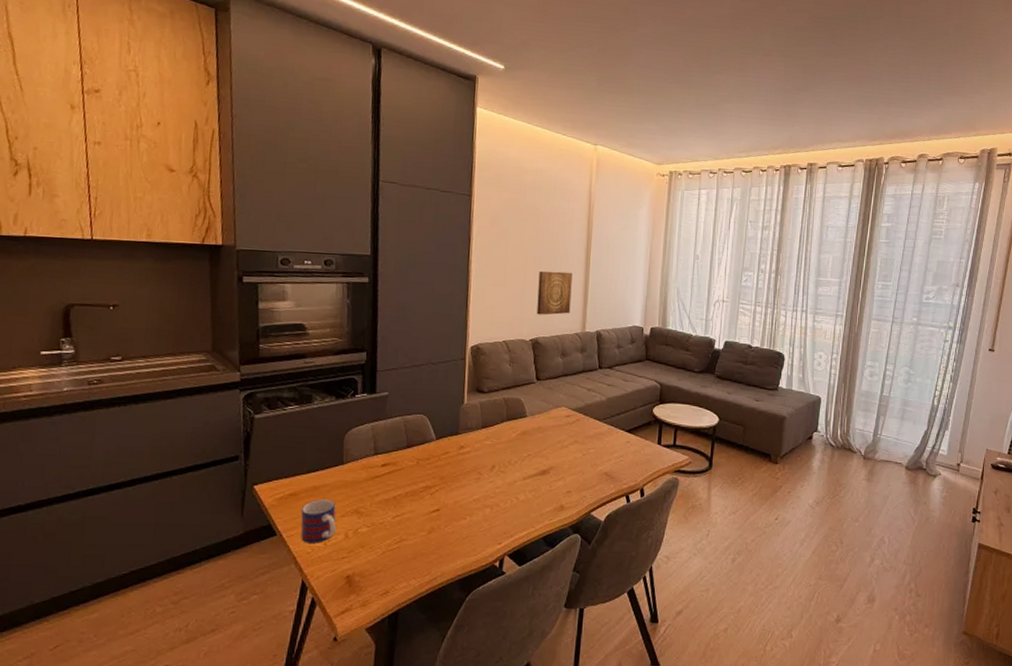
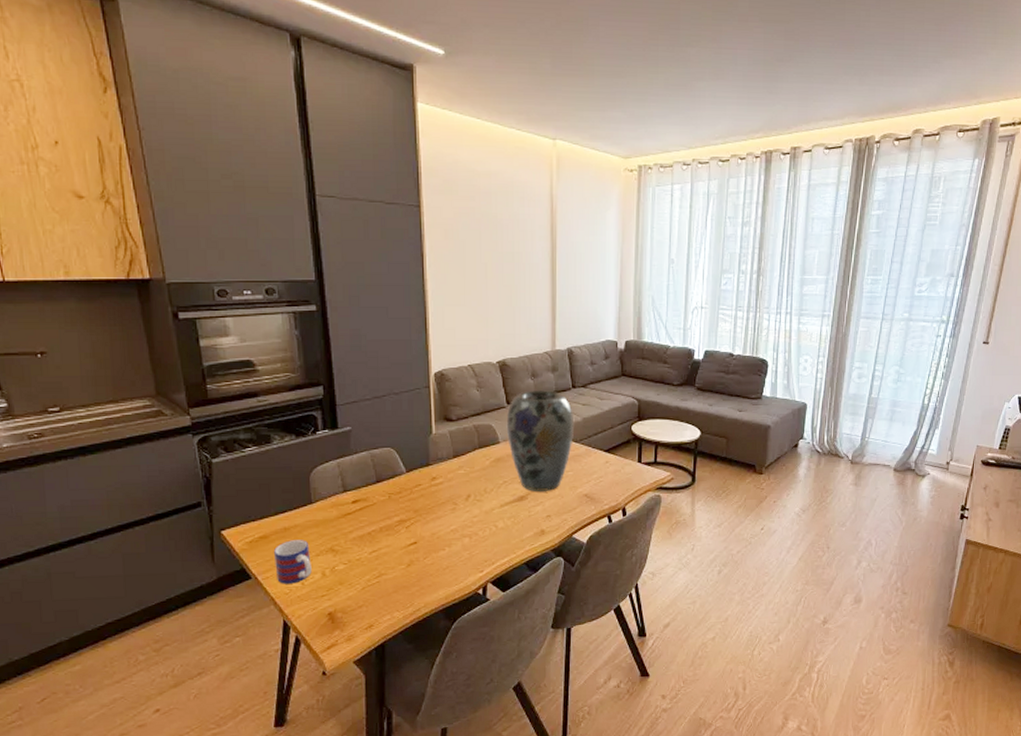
vase: none [534,369,599,467] -> present [506,390,575,491]
wall art: present [537,271,573,315] -> none [501,286,538,335]

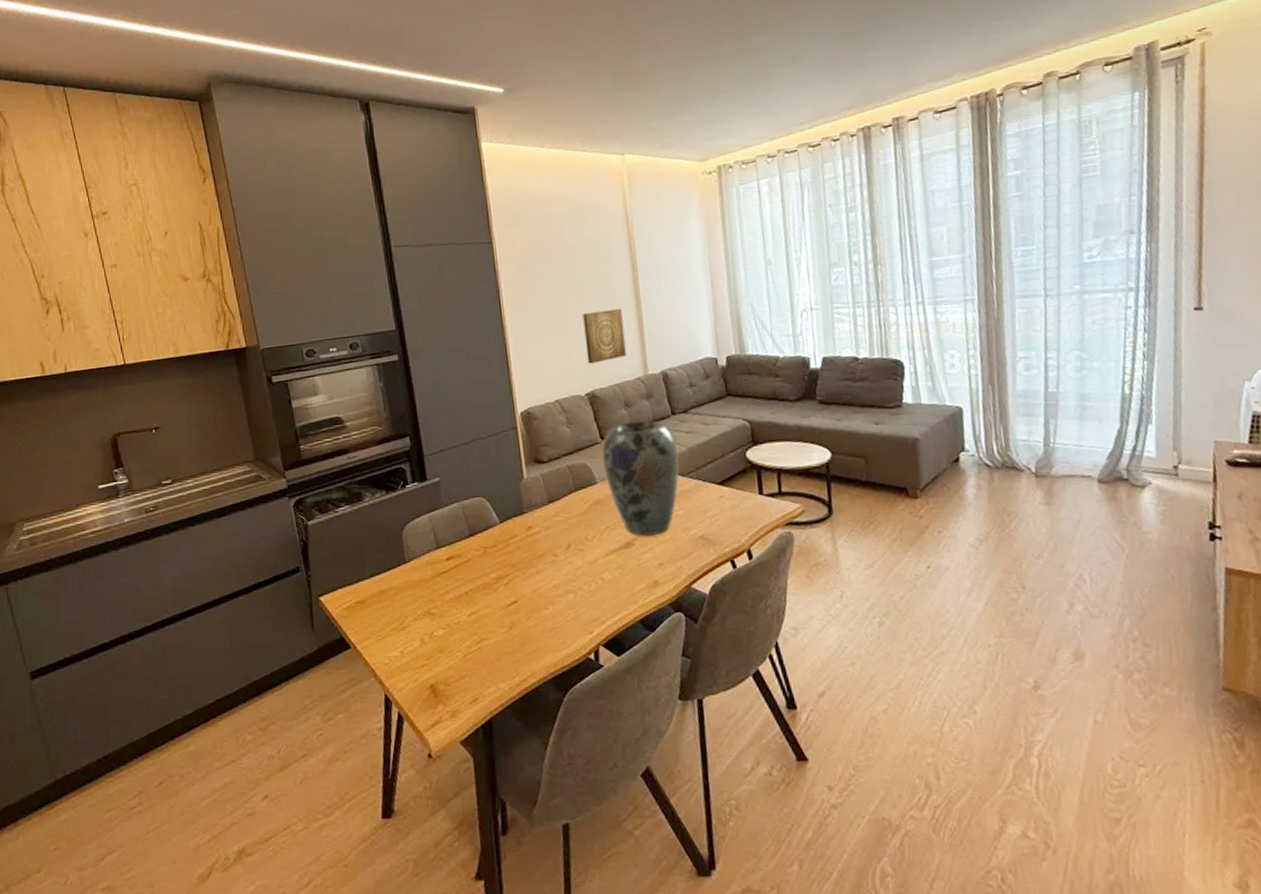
mug: present [273,540,312,584] -> none [370,603,410,653]
wall art: none [501,286,538,335] -> present [582,308,627,364]

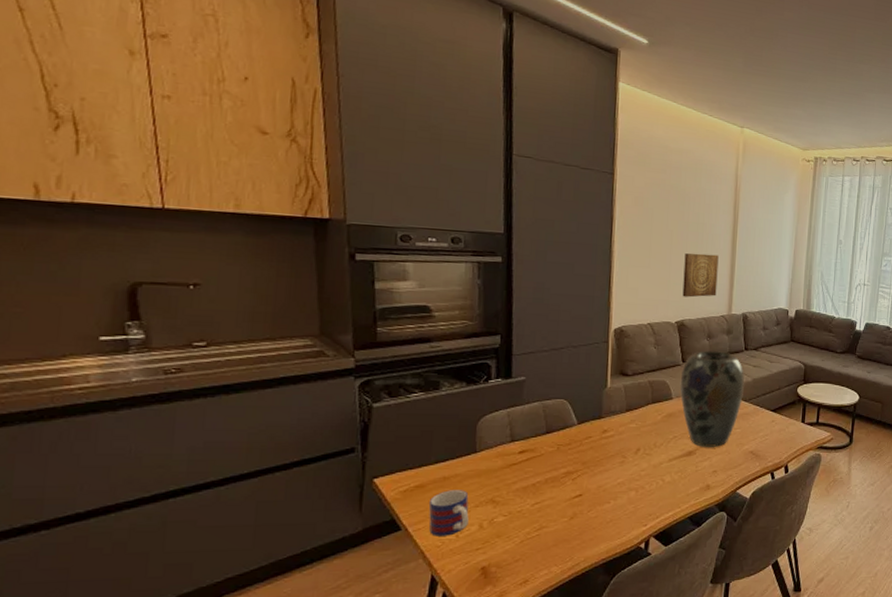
mug: none [370,603,410,653] -> present [428,490,469,536]

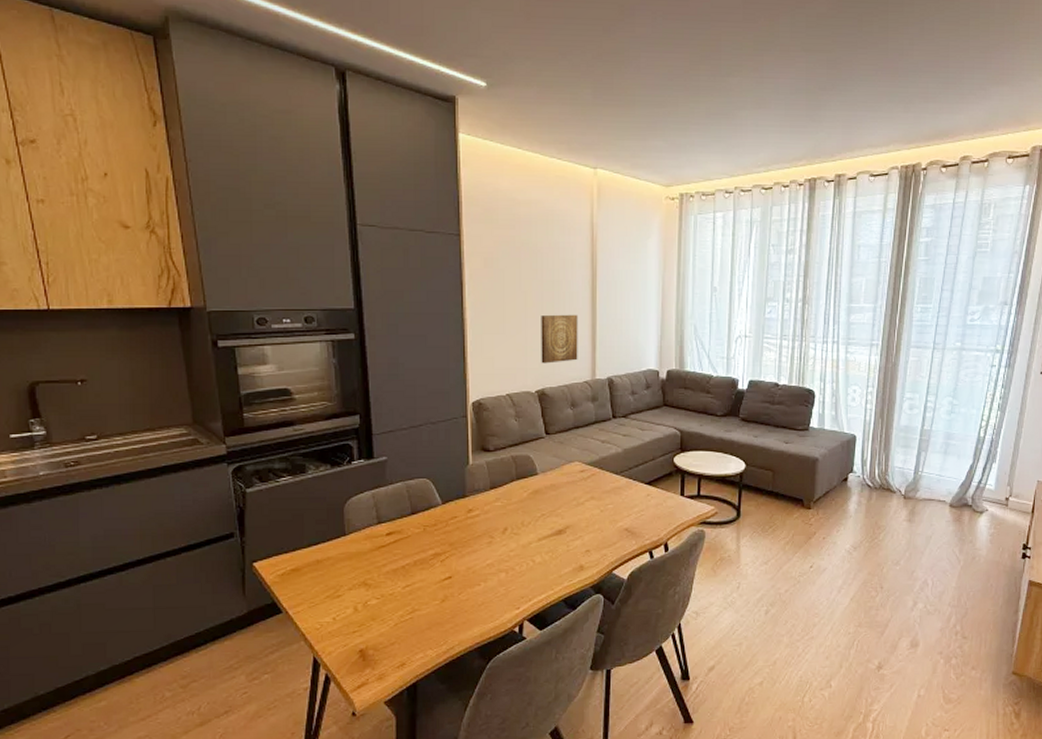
mug: present [428,490,469,536] -> none [305,573,344,619]
vase: present [680,351,745,447] -> none [544,421,615,525]

